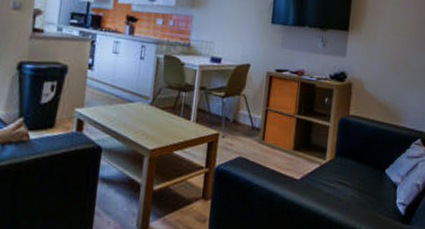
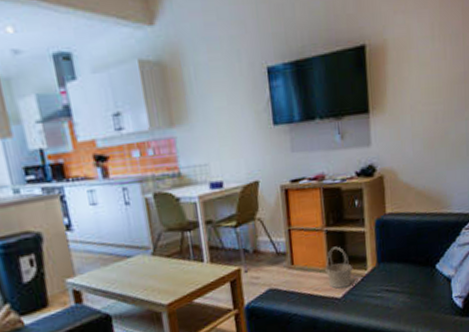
basket: none [290,133,313,171] -> present [325,246,352,289]

